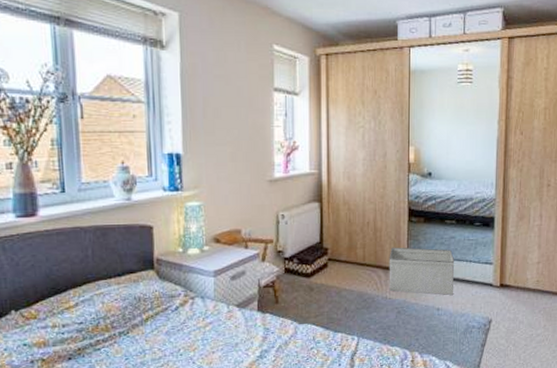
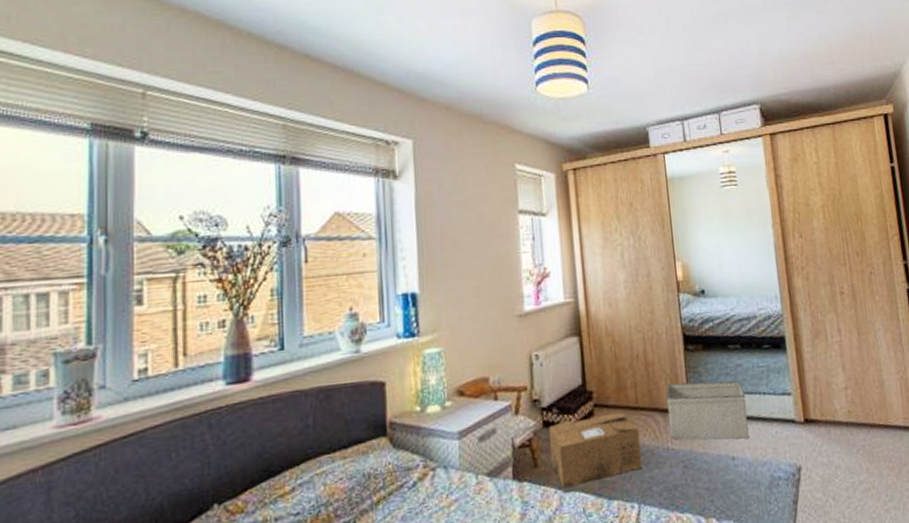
cardboard box: none [289,266,364,321] -> present [548,412,643,488]

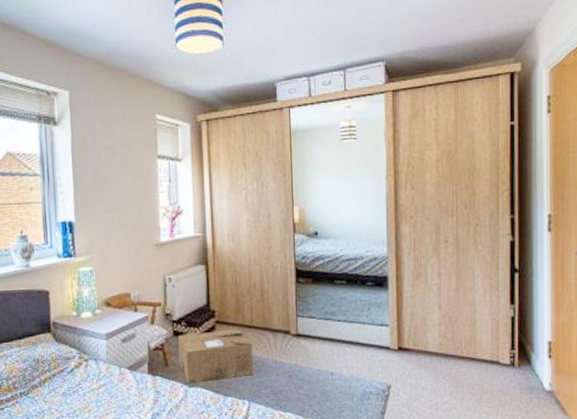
storage bin: present [666,380,749,441] -> none [277,308,348,359]

